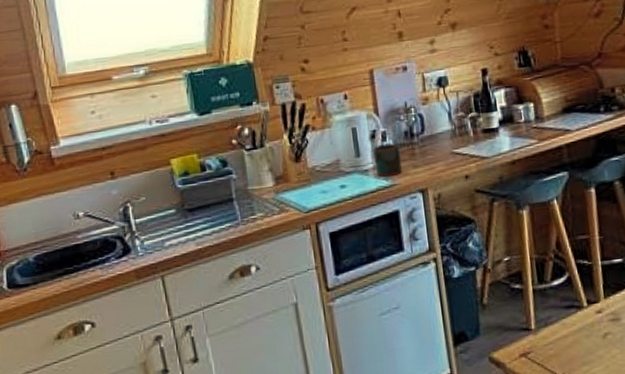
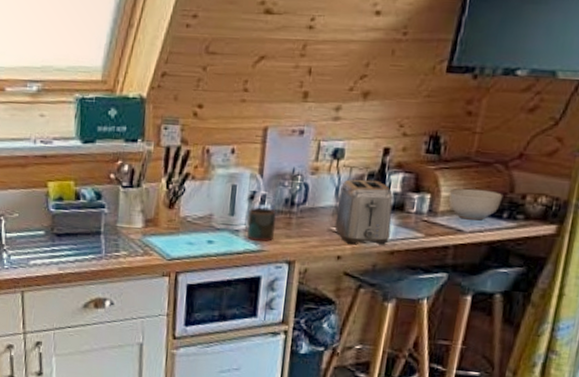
toaster: none [452,99,508,162] -> present [334,179,394,245]
bowl: none [548,89,596,120] -> present [448,188,503,221]

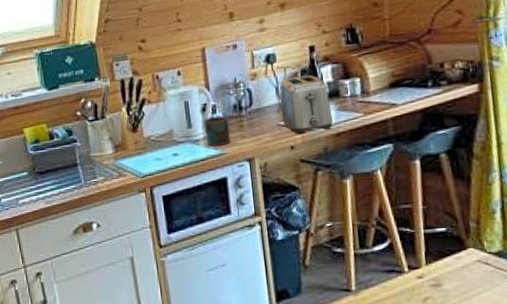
bowl: present [448,188,503,221] -> none [375,65,424,94]

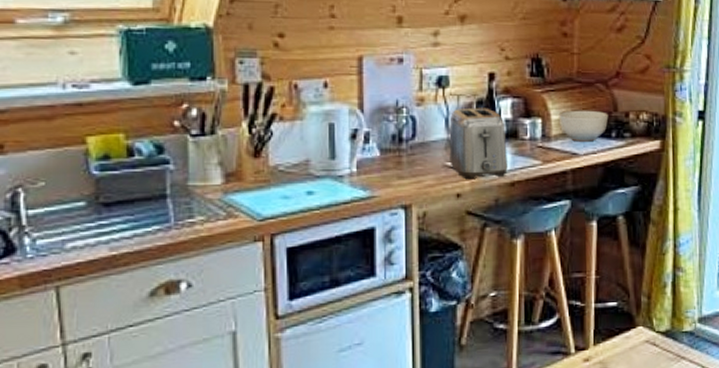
mug: present [203,115,231,147] -> none [352,147,385,186]
bowl: none [375,65,424,94] -> present [558,110,609,142]

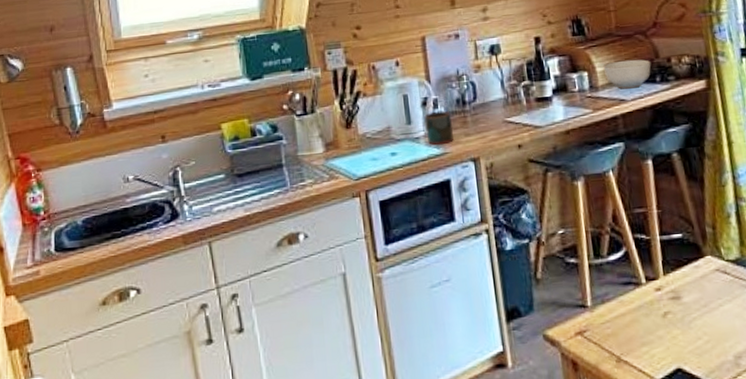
mug: none [352,147,385,186] -> present [424,110,454,145]
toaster: present [449,107,508,178] -> none [505,67,562,131]

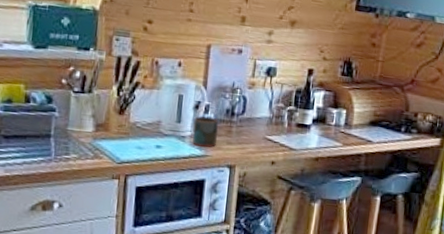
bowl: present [603,59,652,89] -> none [360,106,401,133]

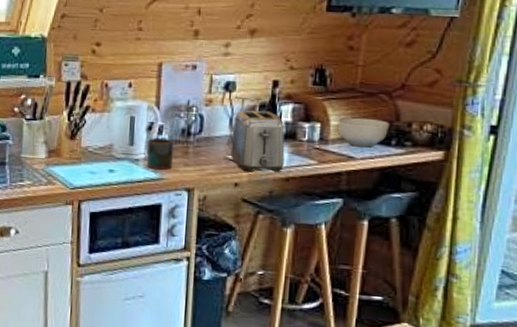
toaster: none [269,94,317,152] -> present [230,110,285,172]
bowl: none [360,106,401,133] -> present [338,117,390,148]

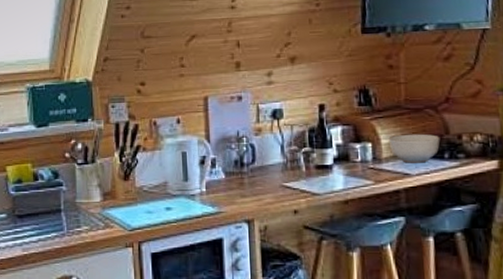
mug: present [146,137,175,170] -> none [201,170,230,203]
toaster: present [230,110,285,172] -> none [285,135,341,197]

